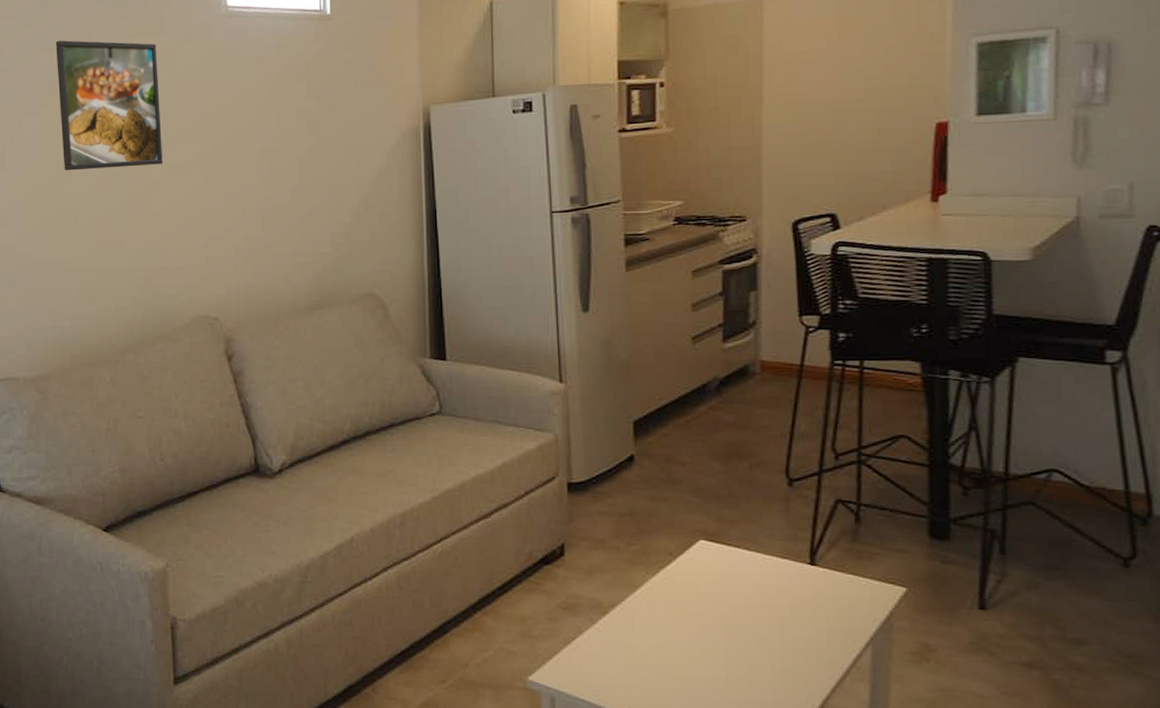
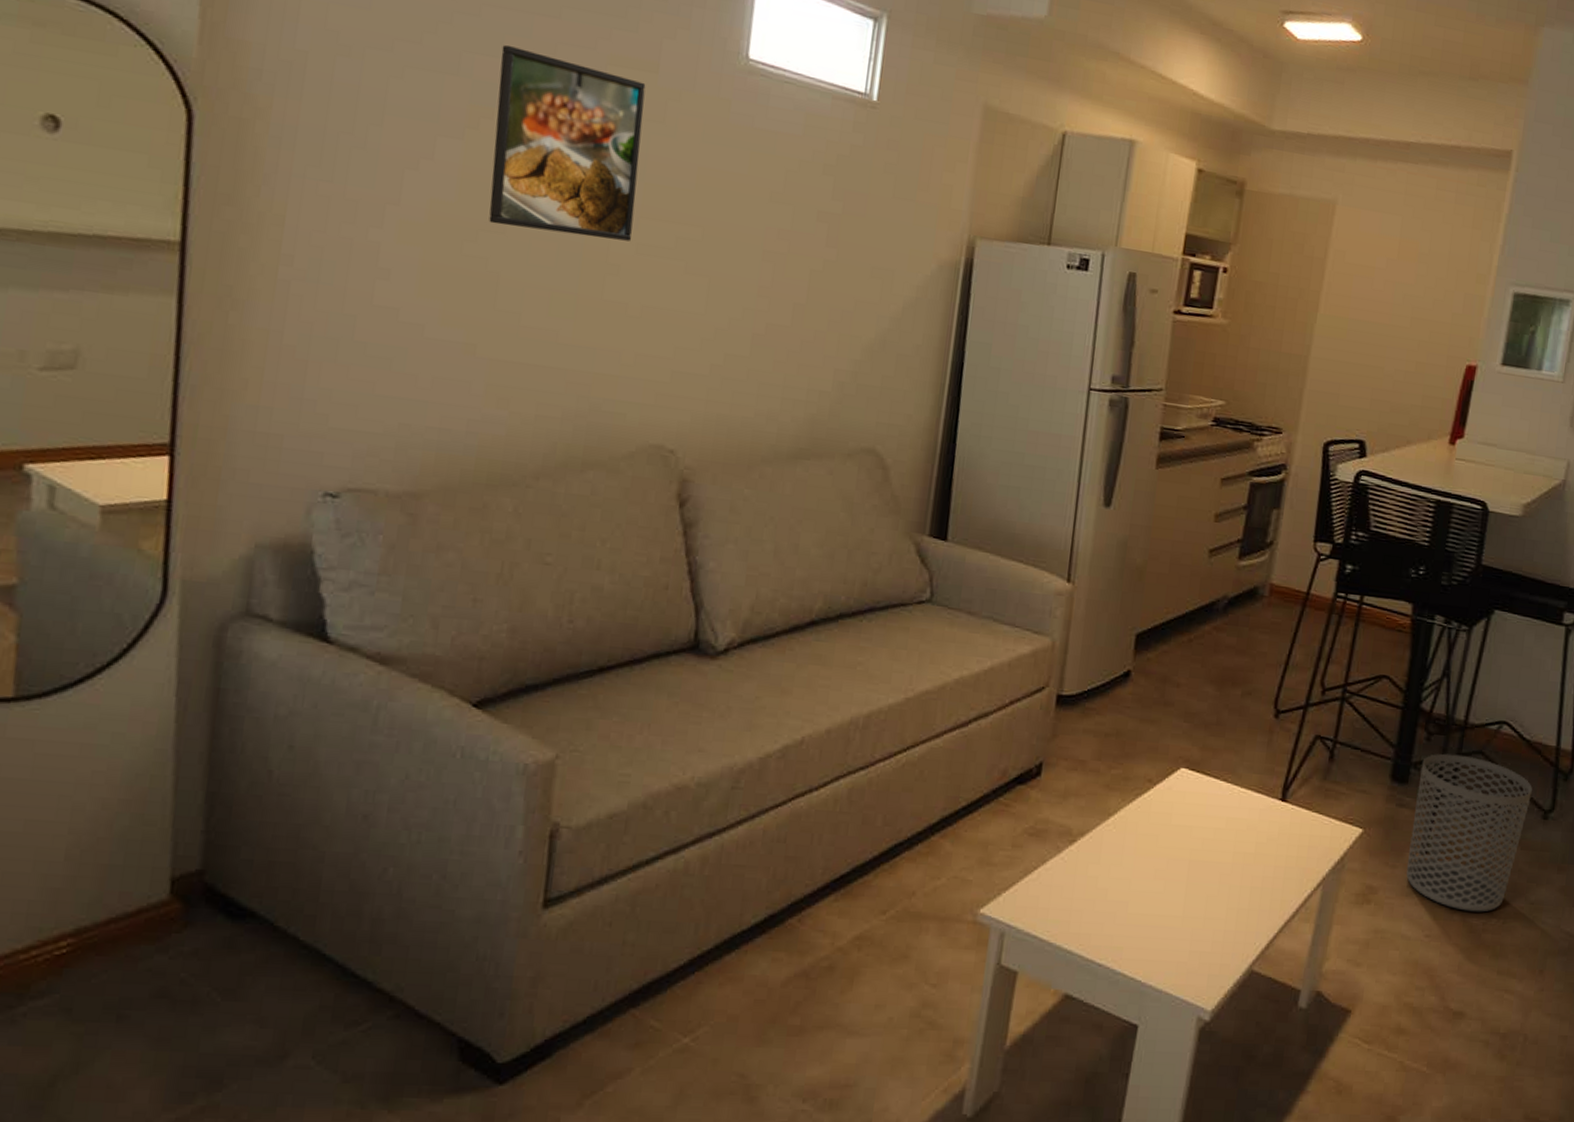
waste bin: none [962,507,1104,668] -> present [1406,753,1532,912]

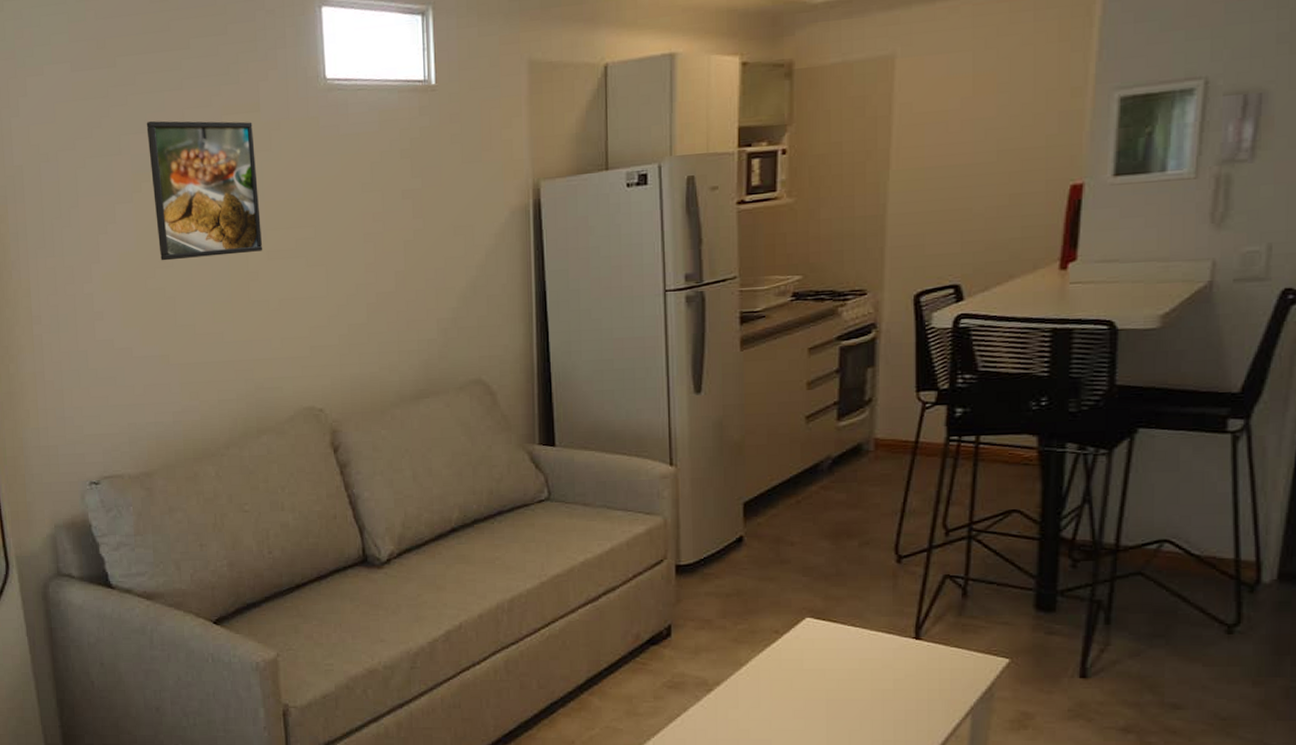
waste bin: present [1406,753,1532,912] -> none [1065,578,1209,731]

